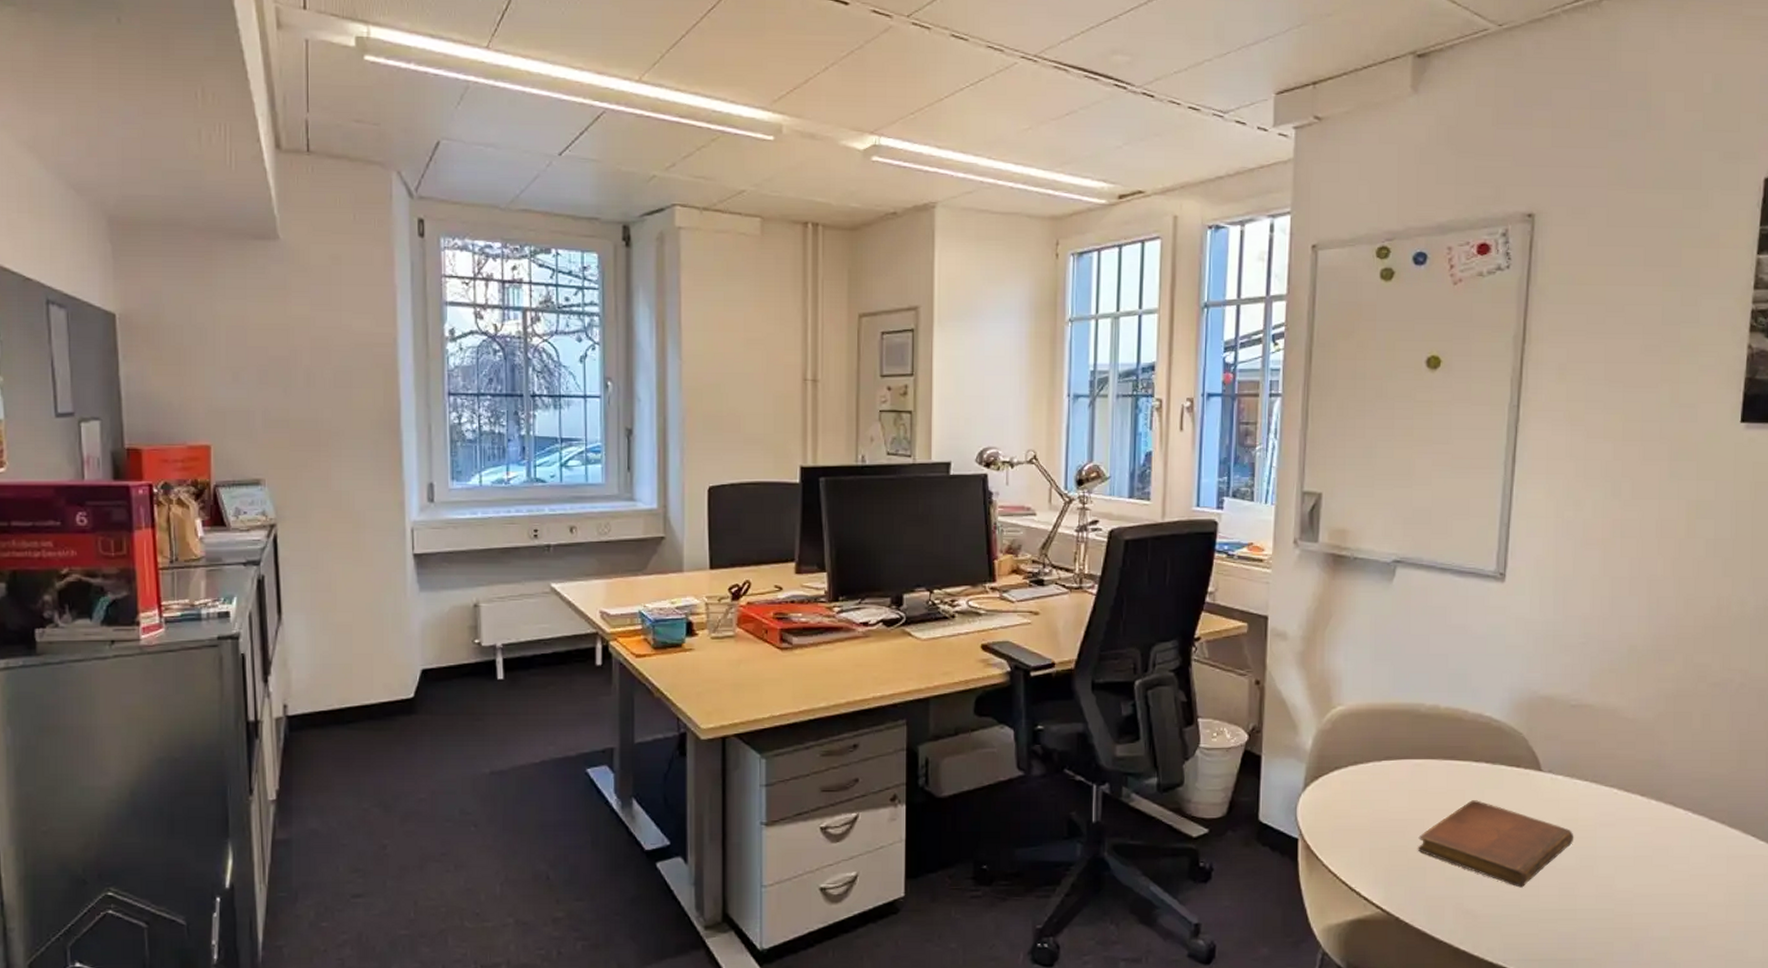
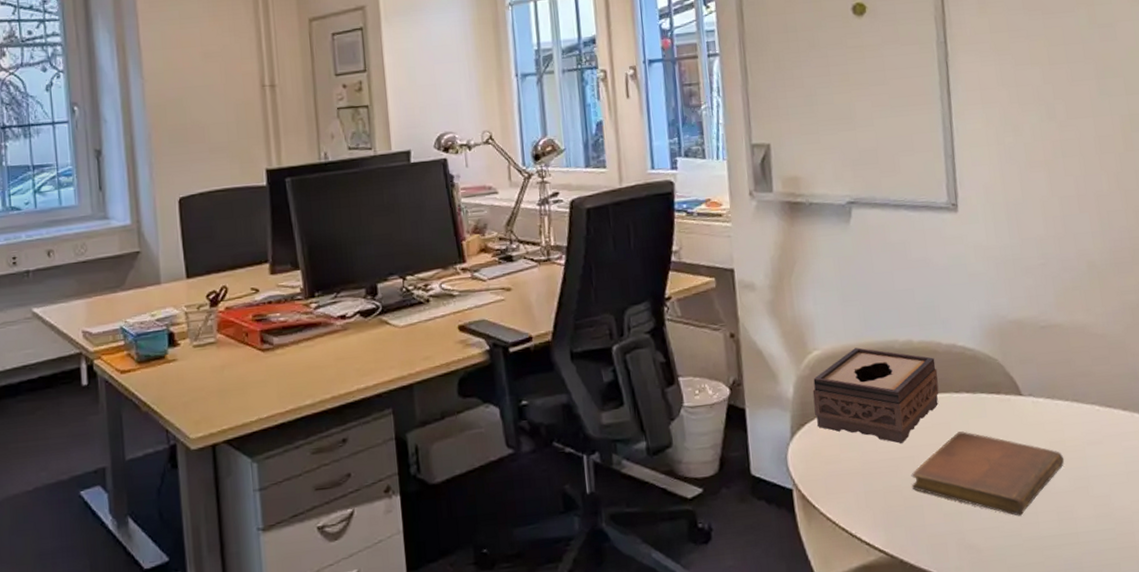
tissue box: none [1331,707,1460,805] -> present [812,347,939,444]

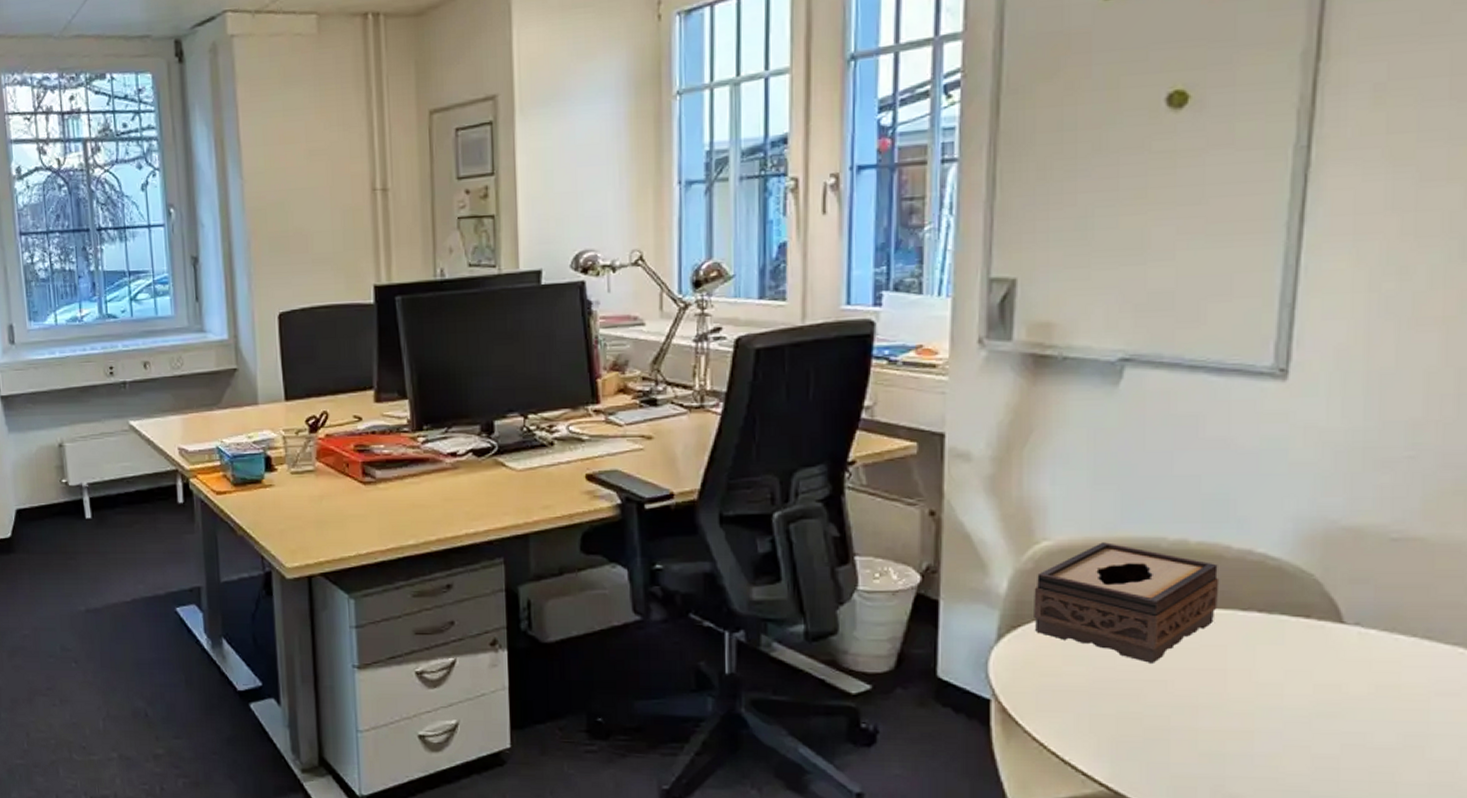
notebook: present [911,431,1065,516] -> none [1157,658,1395,770]

